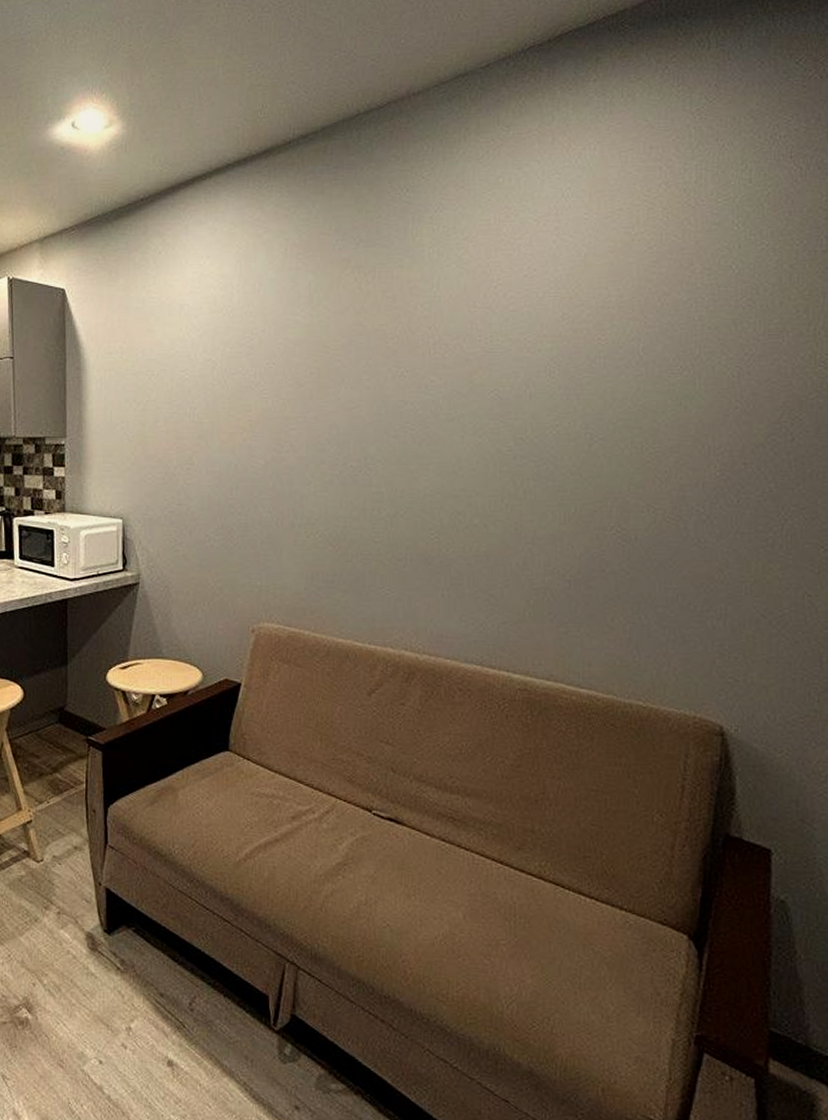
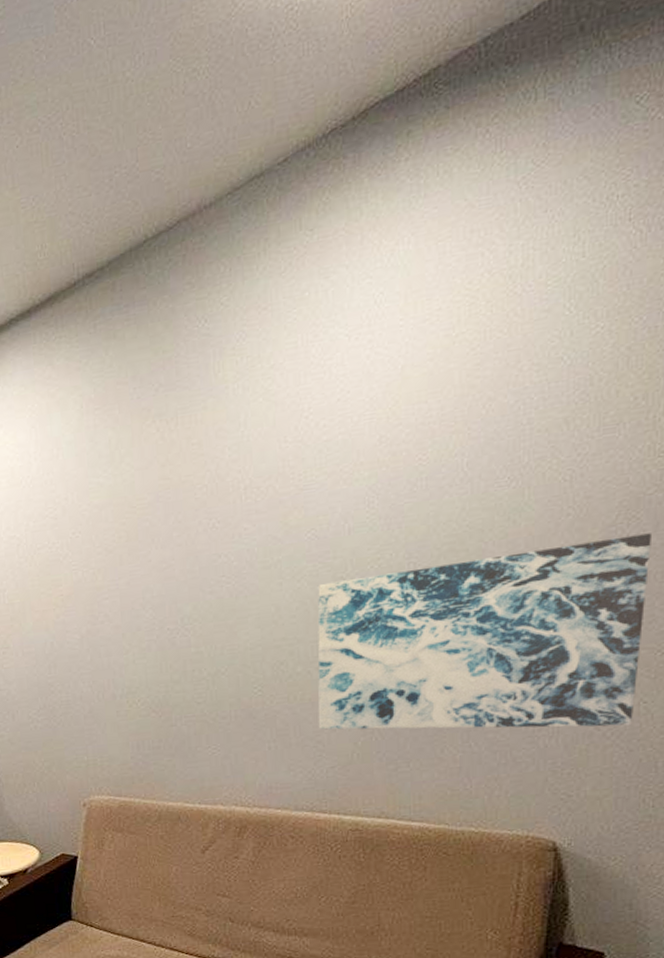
wall art: none [492,434,813,617] -> present [318,533,651,730]

